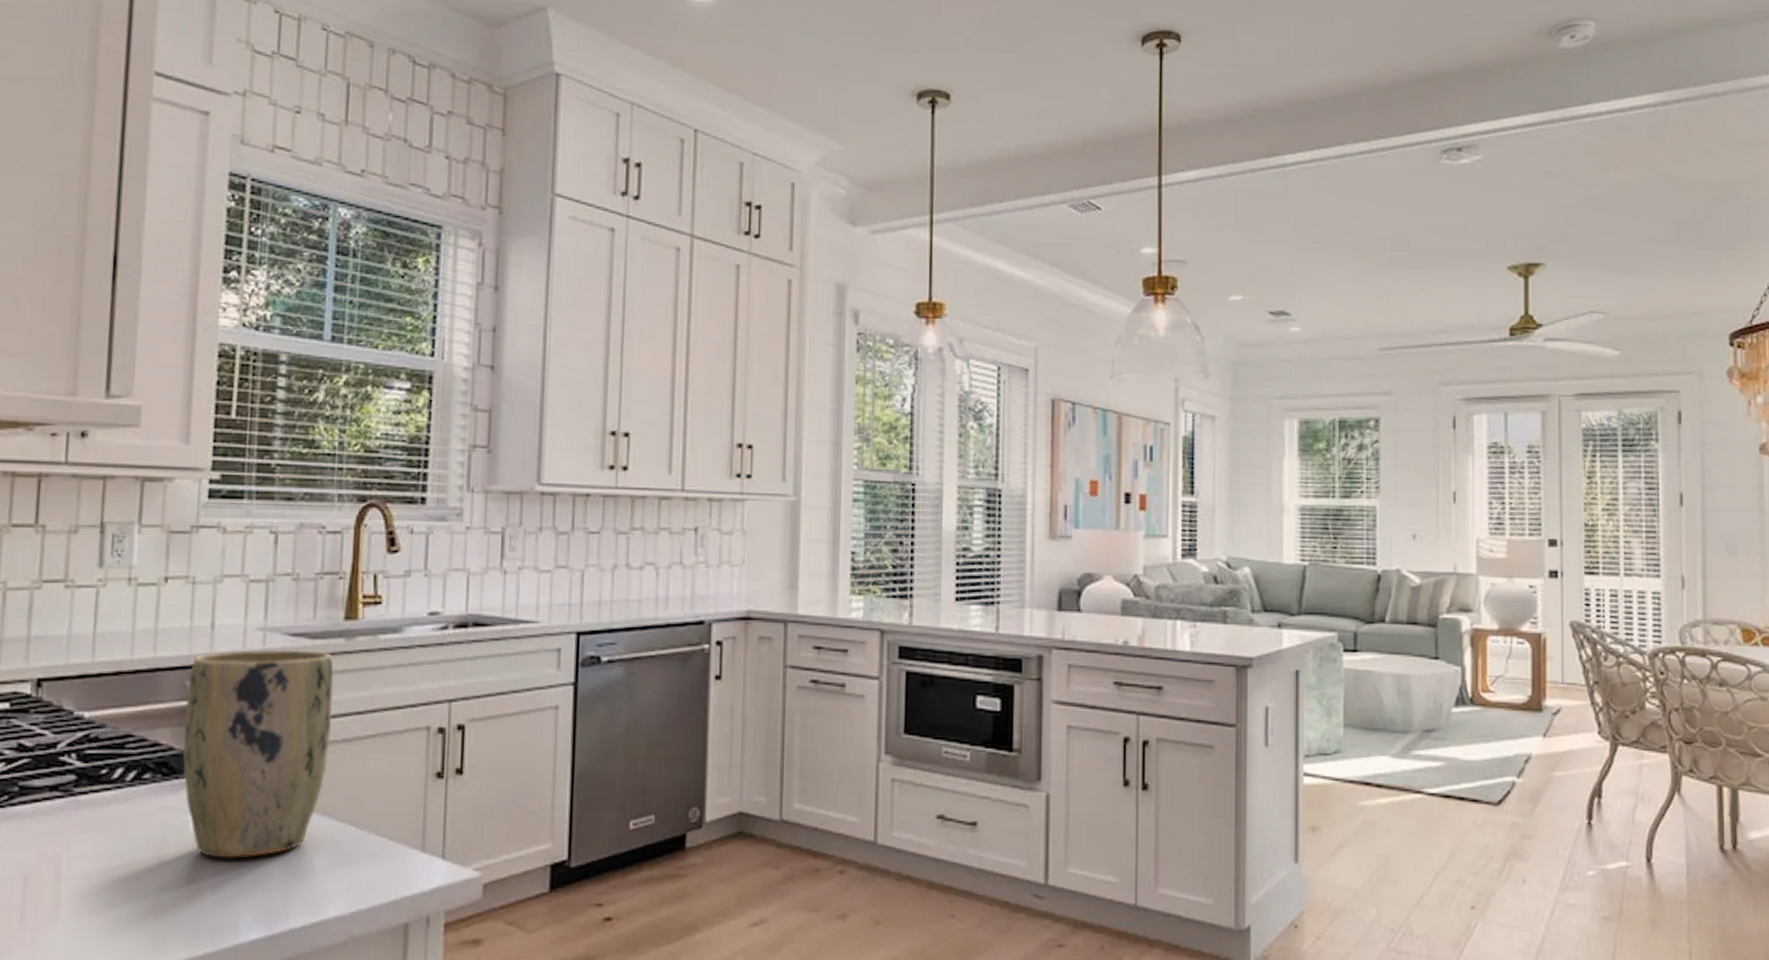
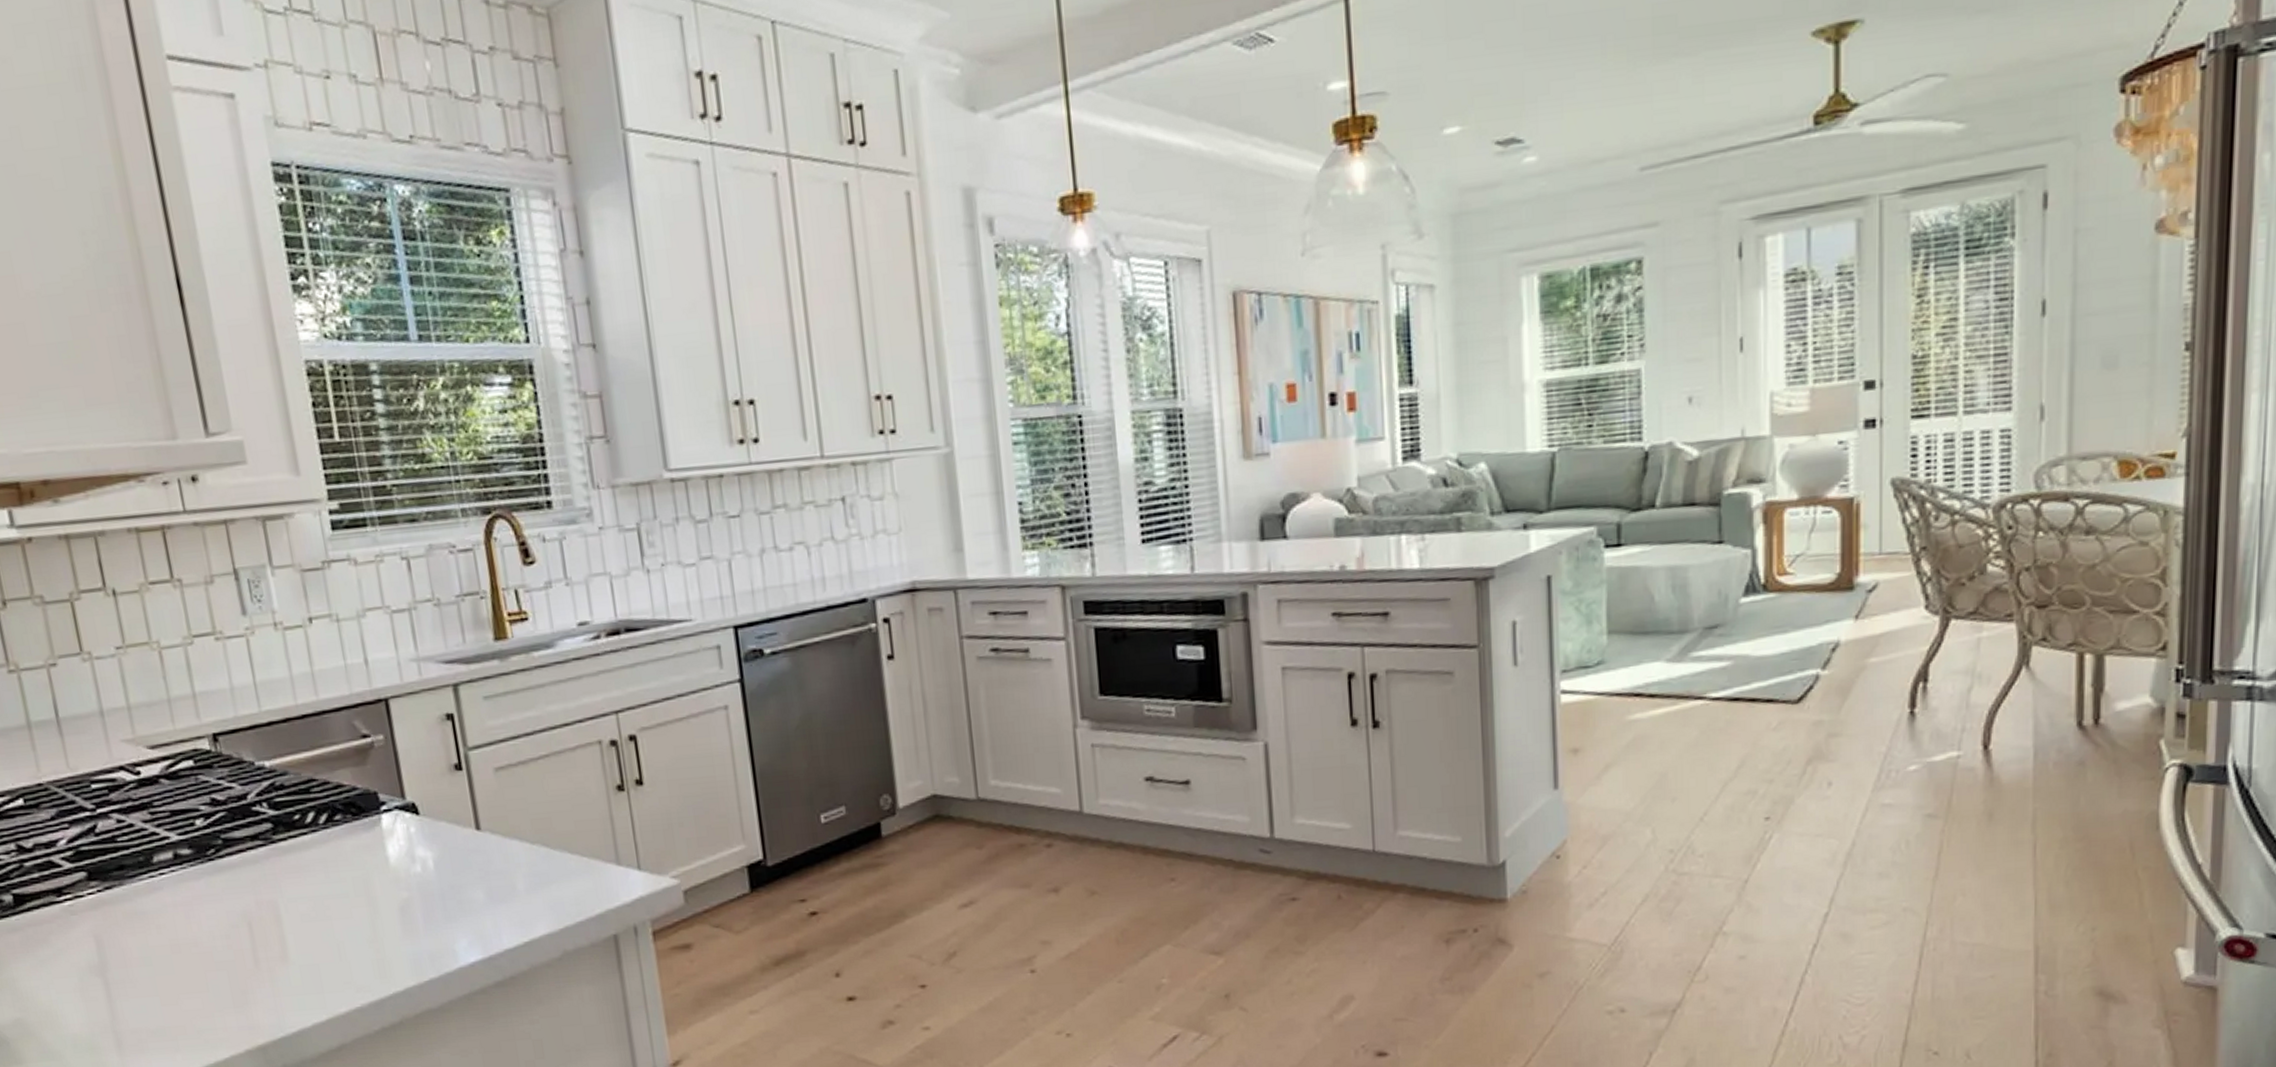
plant pot: present [183,649,334,858] -> none [354,675,508,889]

